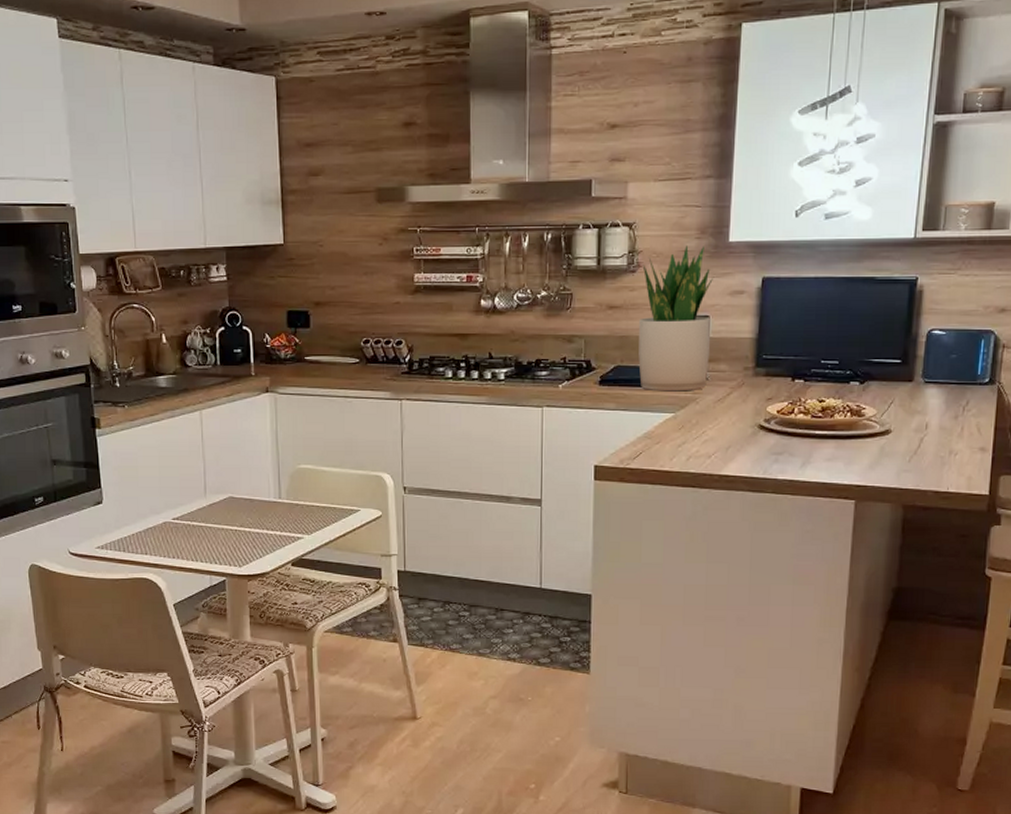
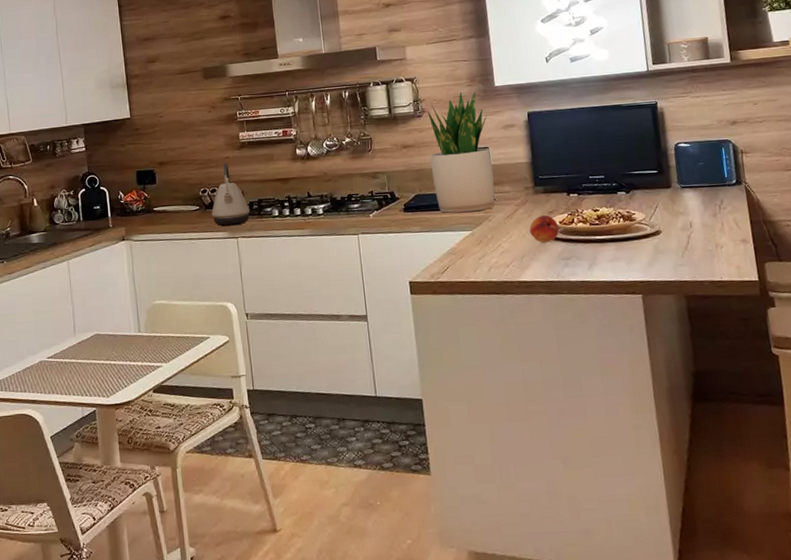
kettle: none [374,309,419,385] -> present [211,163,250,226]
fruit: none [741,401,775,434] -> present [529,214,559,243]

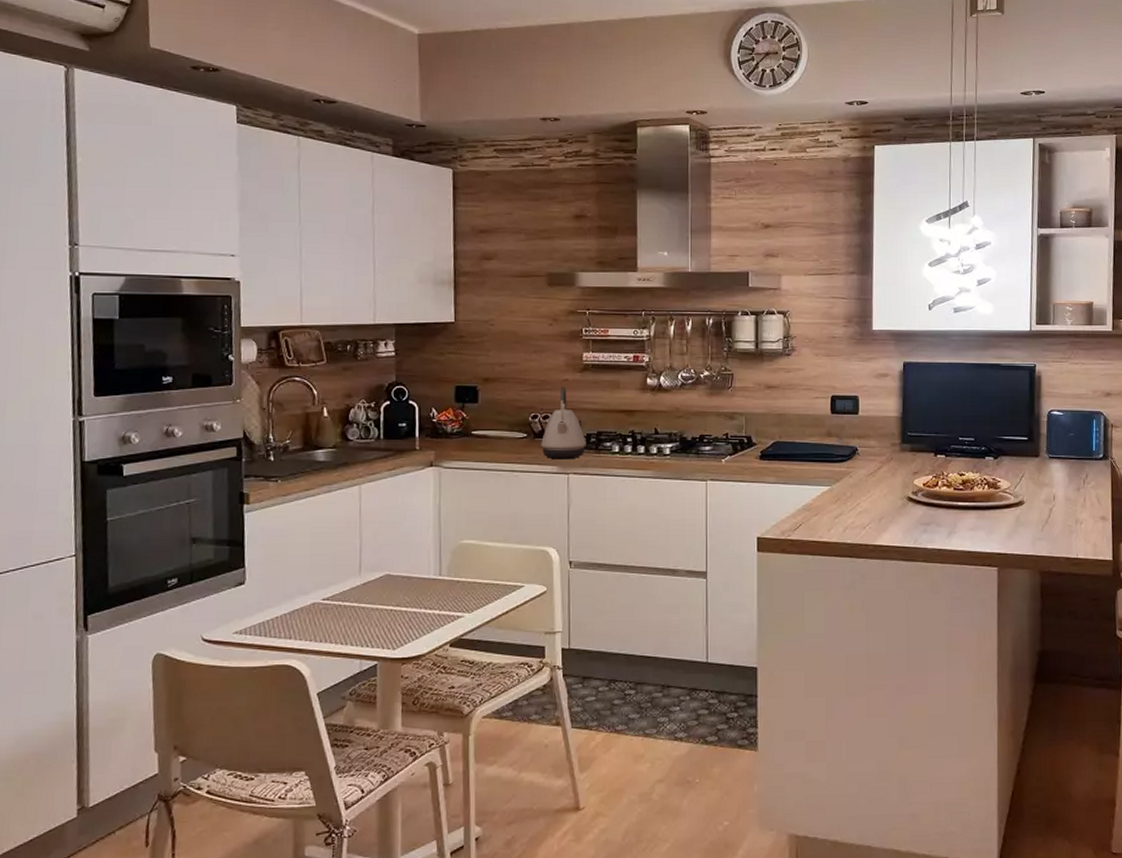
planter: present [426,91,495,214] -> none [794,333,861,466]
fruit: present [529,214,559,243] -> none [891,475,921,505]

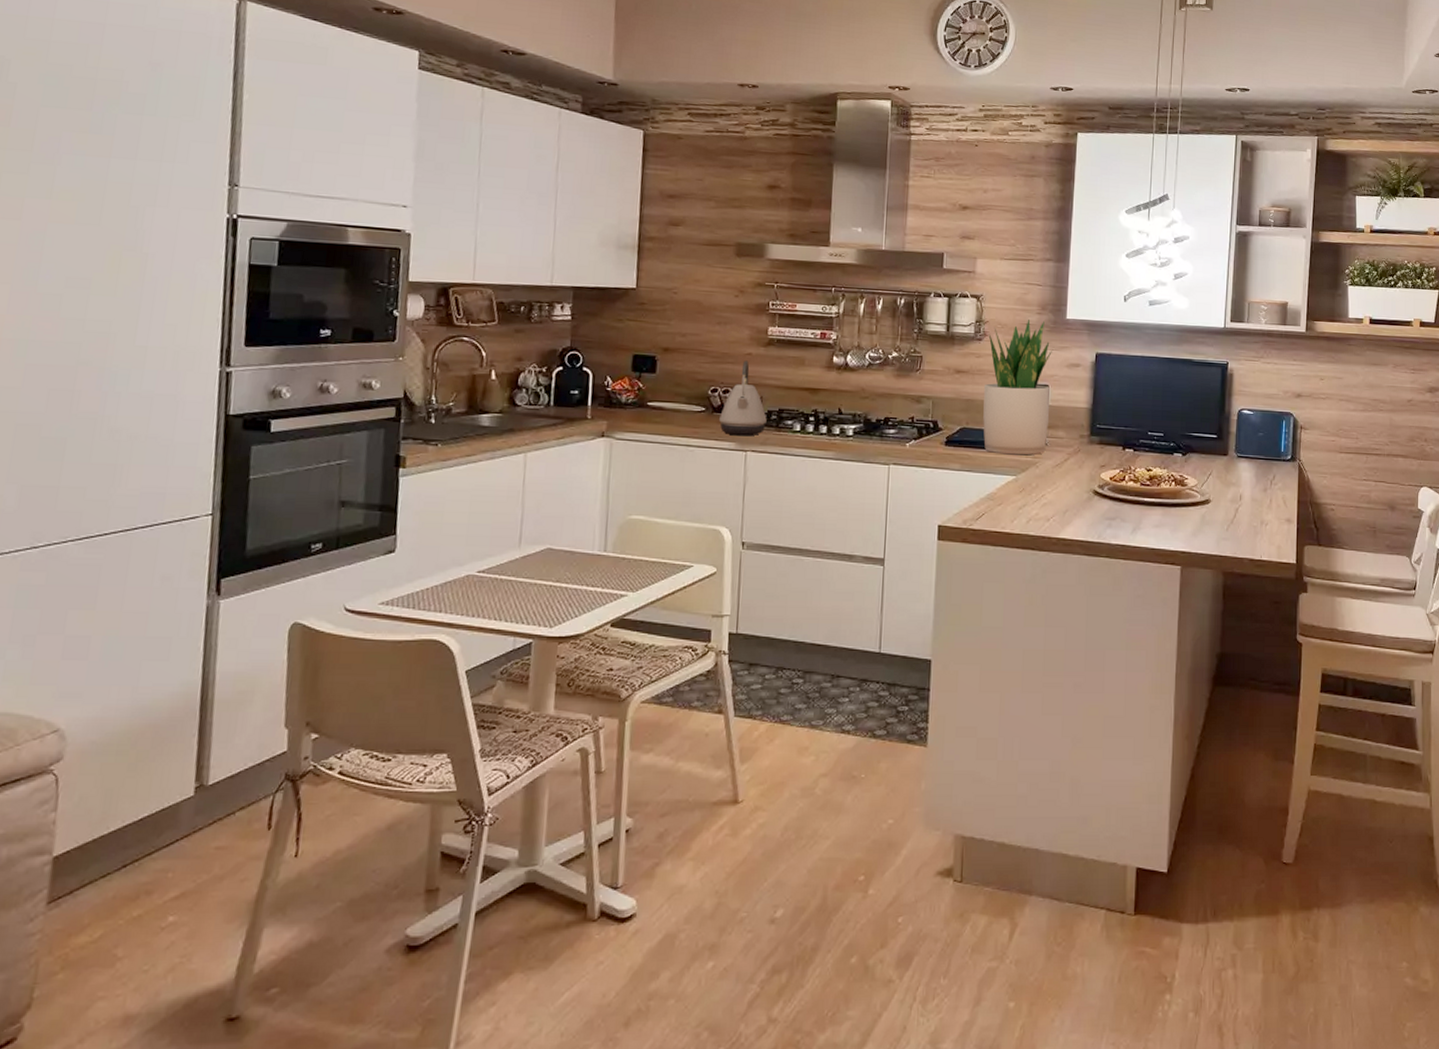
planter: none [794,333,861,466] -> present [983,320,1053,456]

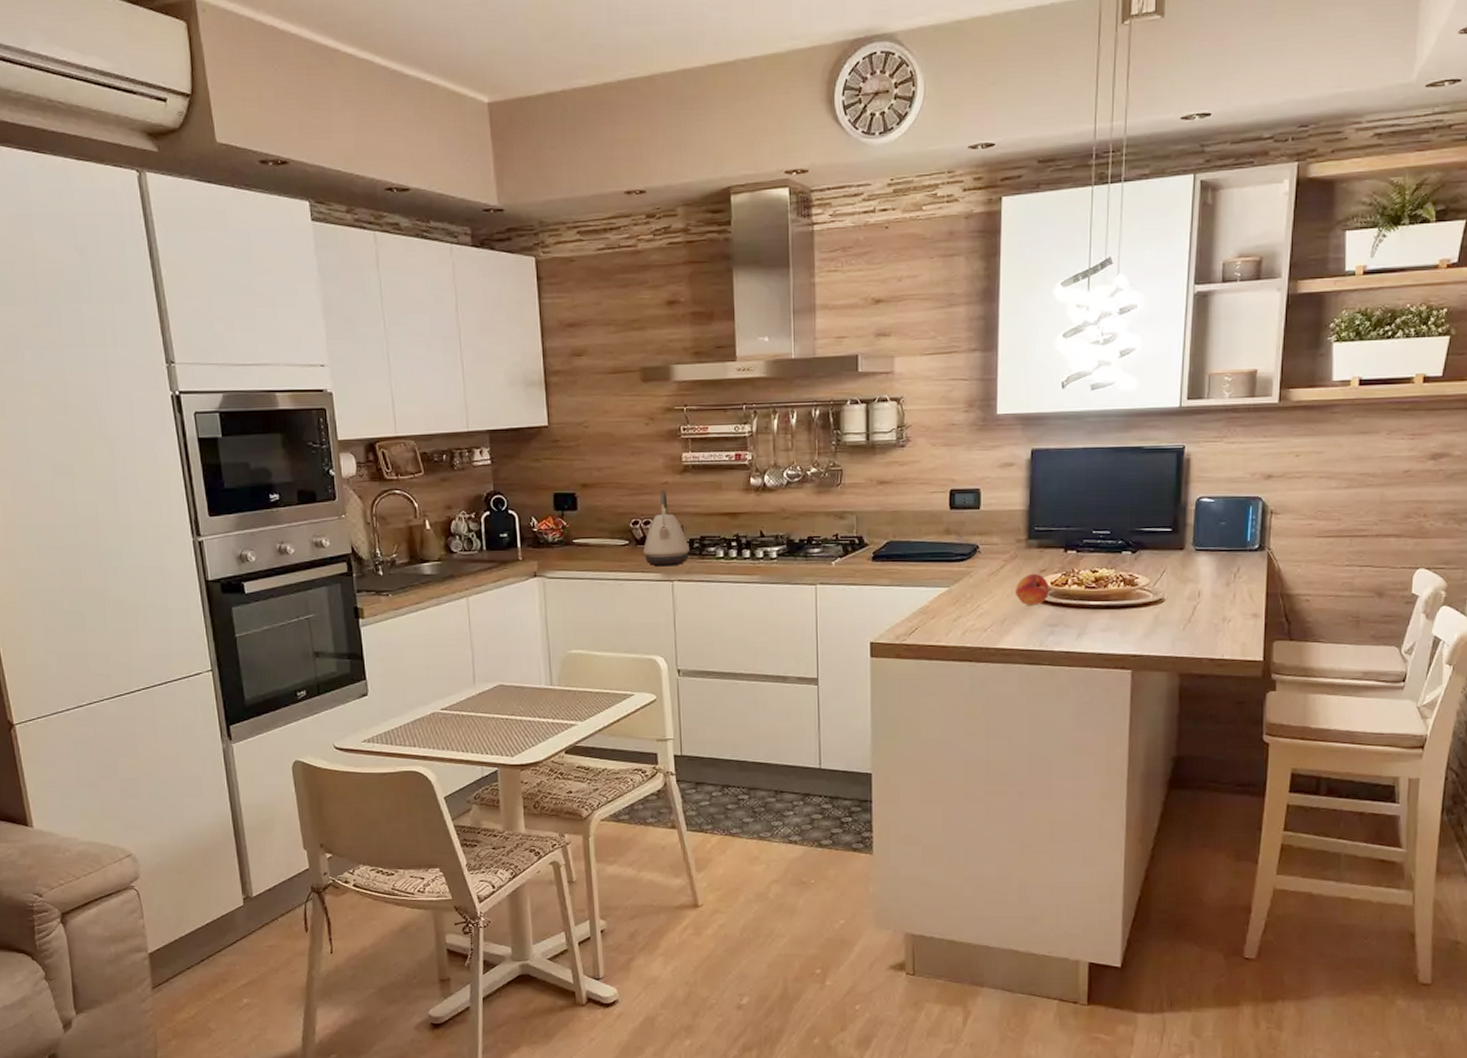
planter: present [983,320,1053,456] -> none [909,419,984,566]
fruit: none [1077,468,1108,499] -> present [1016,573,1049,606]

